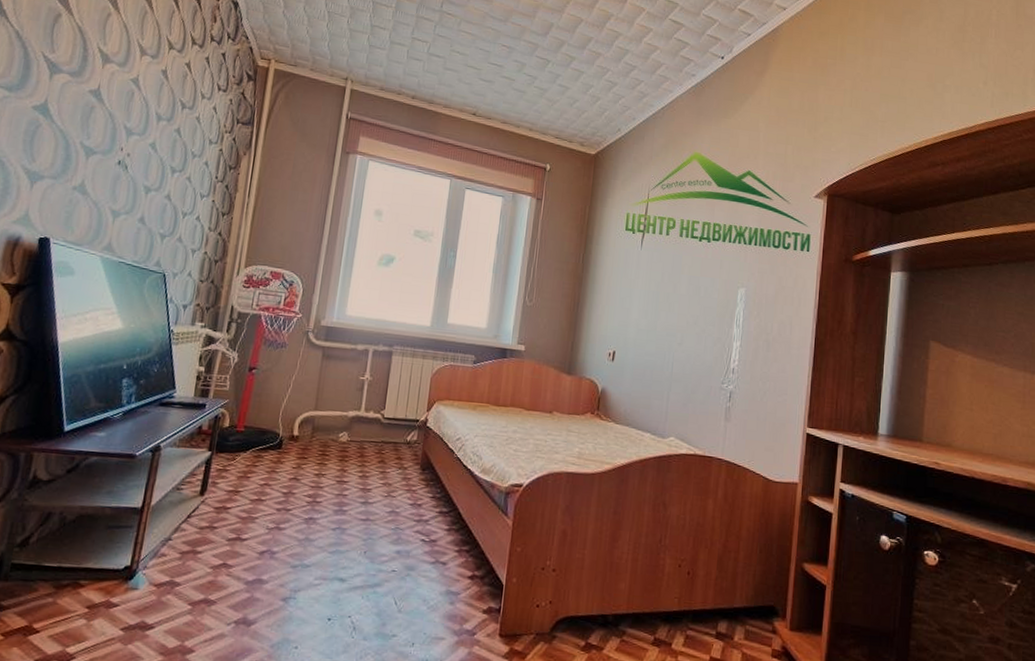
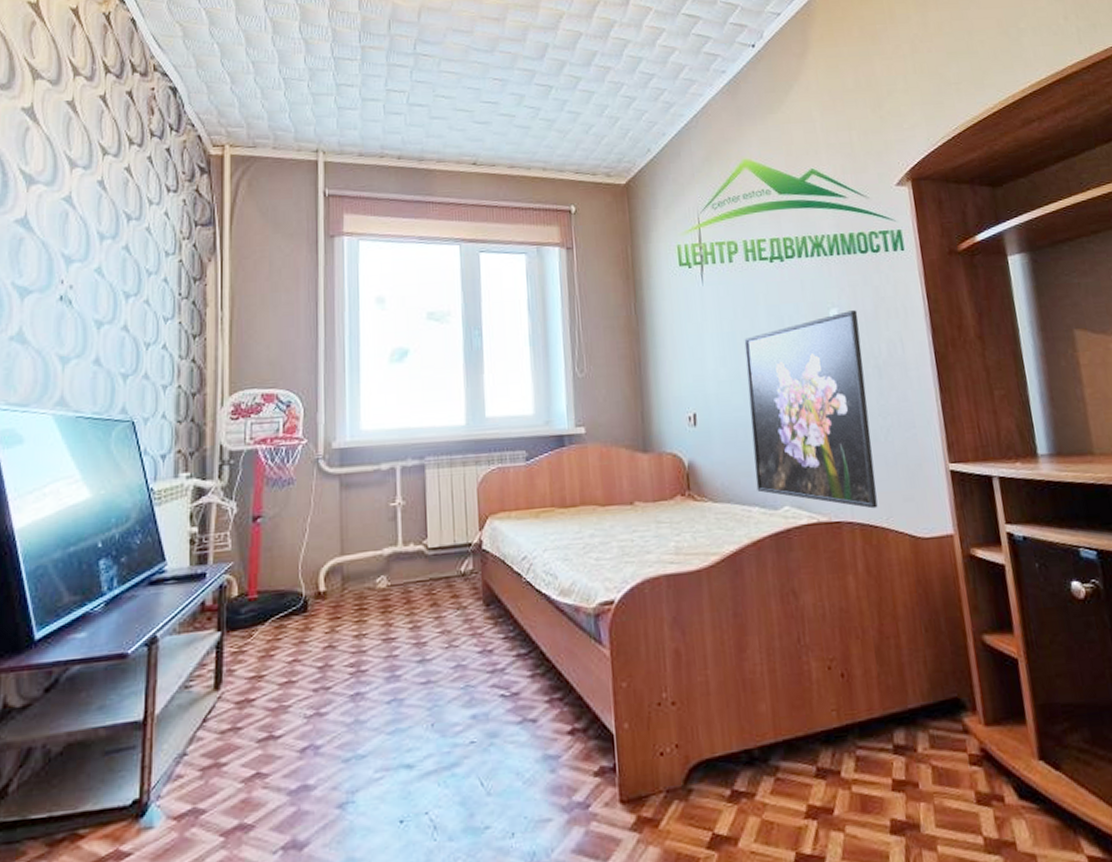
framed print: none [651,292,761,452] -> present [744,310,878,509]

